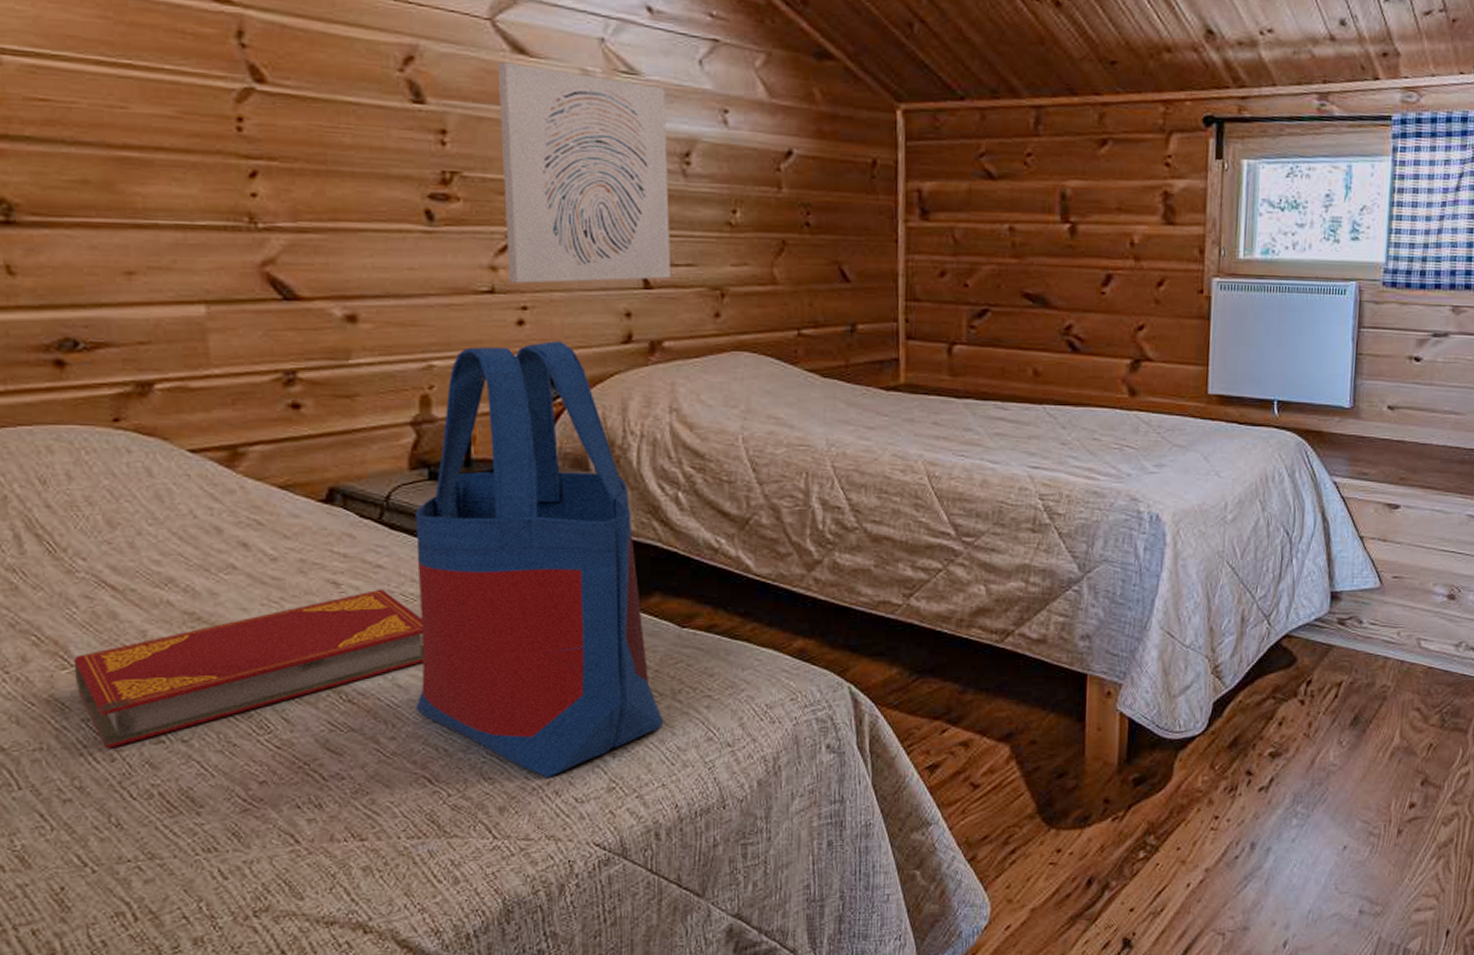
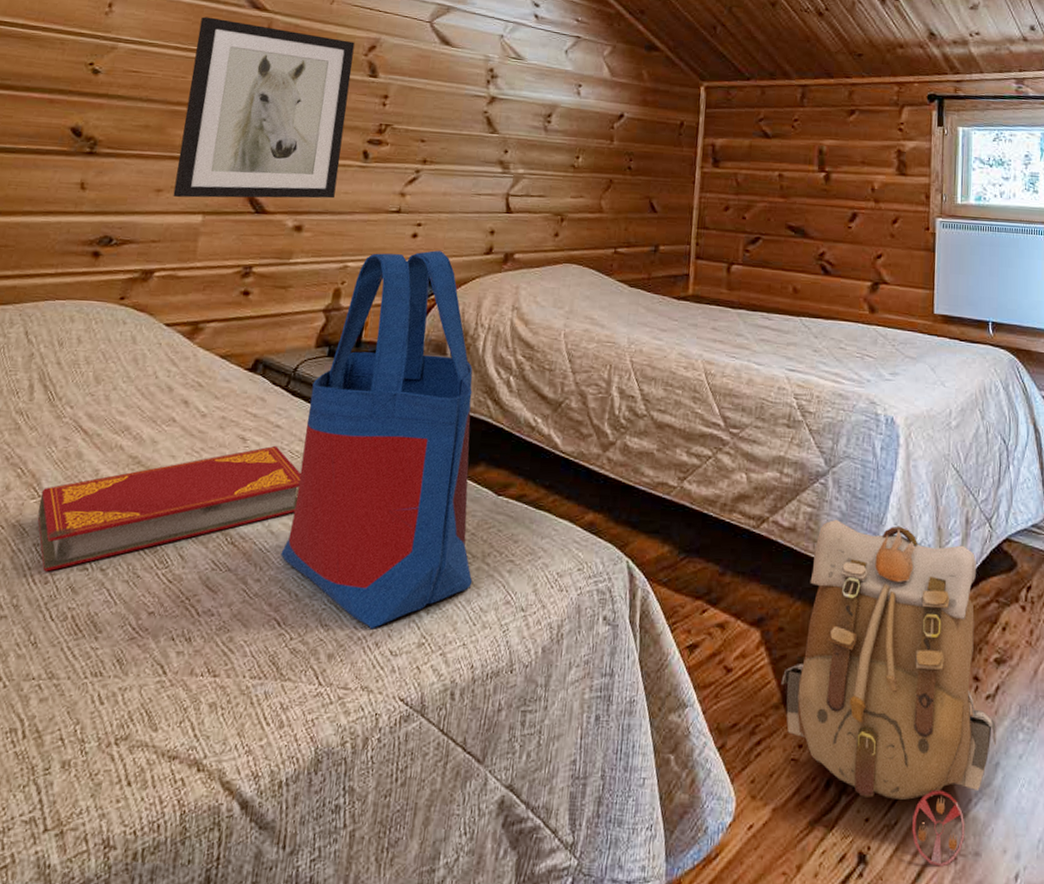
wall art: none [127,13,395,283] -> present [173,17,355,199]
wall art: present [497,62,672,284] -> none [412,50,540,206]
backpack: none [1035,628,1269,943] -> present [781,520,996,867]

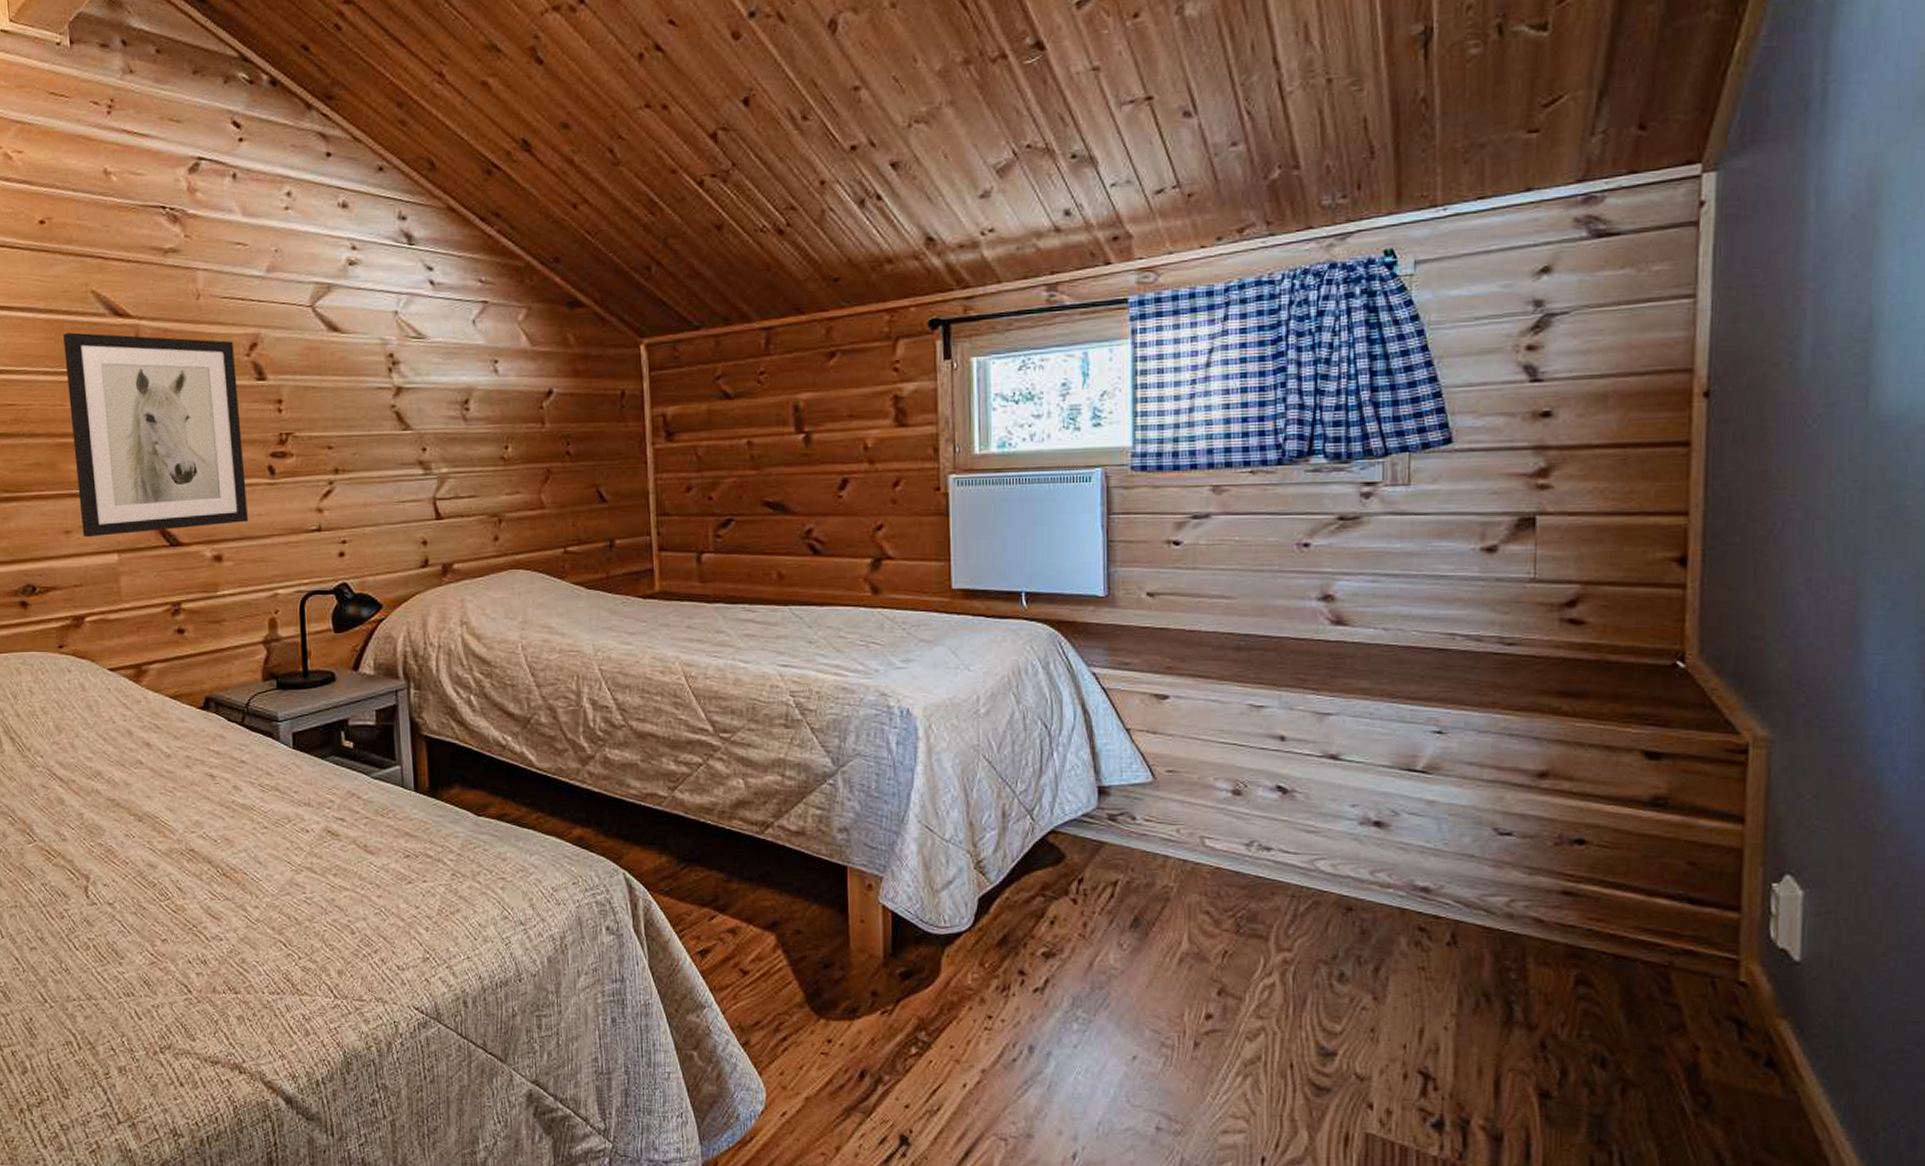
hardback book: present [37,445,301,572] -> none [35,780,278,908]
tote bag: present [281,250,473,629] -> none [268,568,467,947]
backpack: present [781,520,996,867] -> none [803,821,1047,1148]

